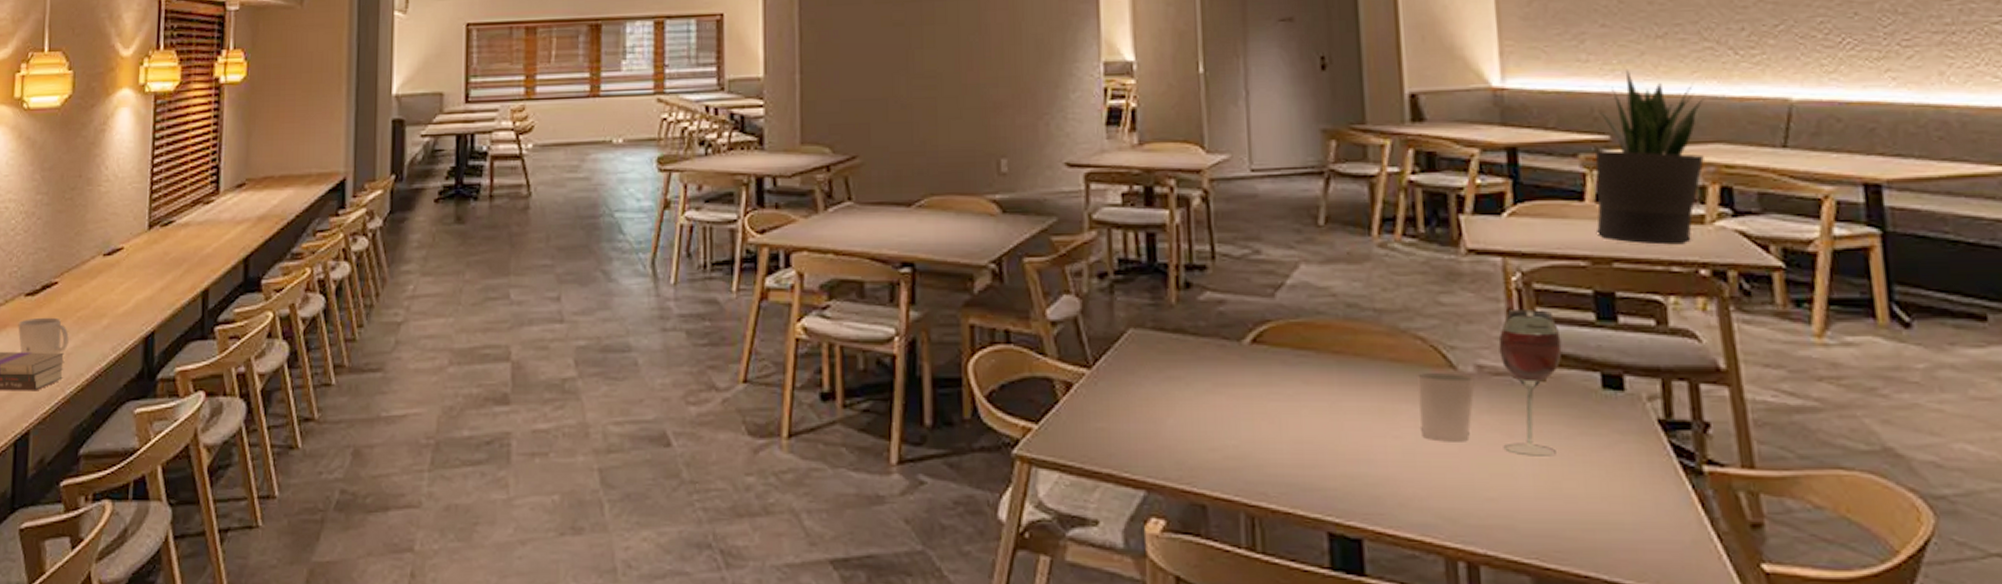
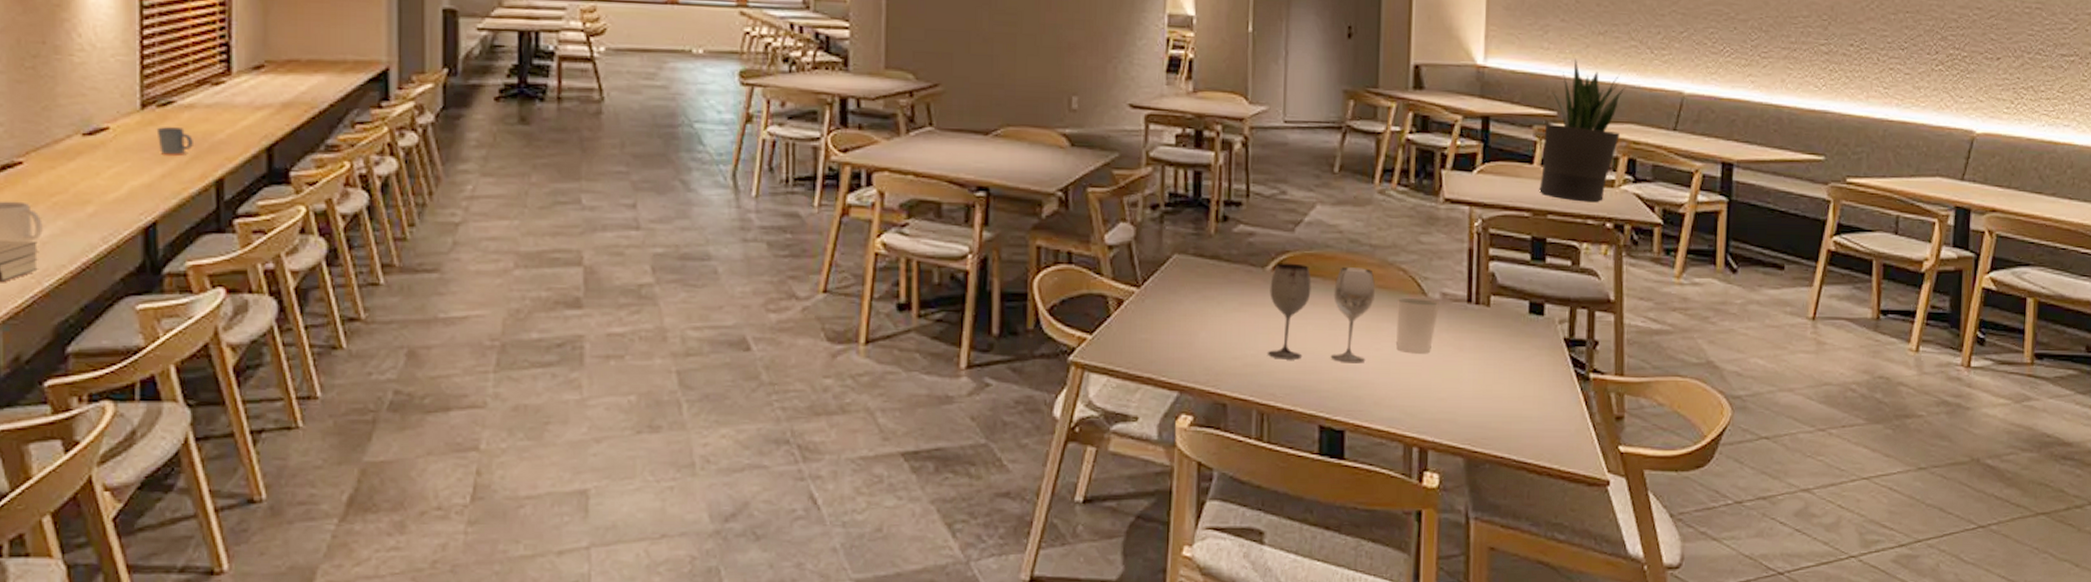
mug: none [159,244,187,270] -> present [156,127,193,156]
wineglass: none [1249,334,1386,455] -> present [1267,263,1375,364]
wineglass: present [1498,310,1562,456] -> none [1454,249,1505,366]

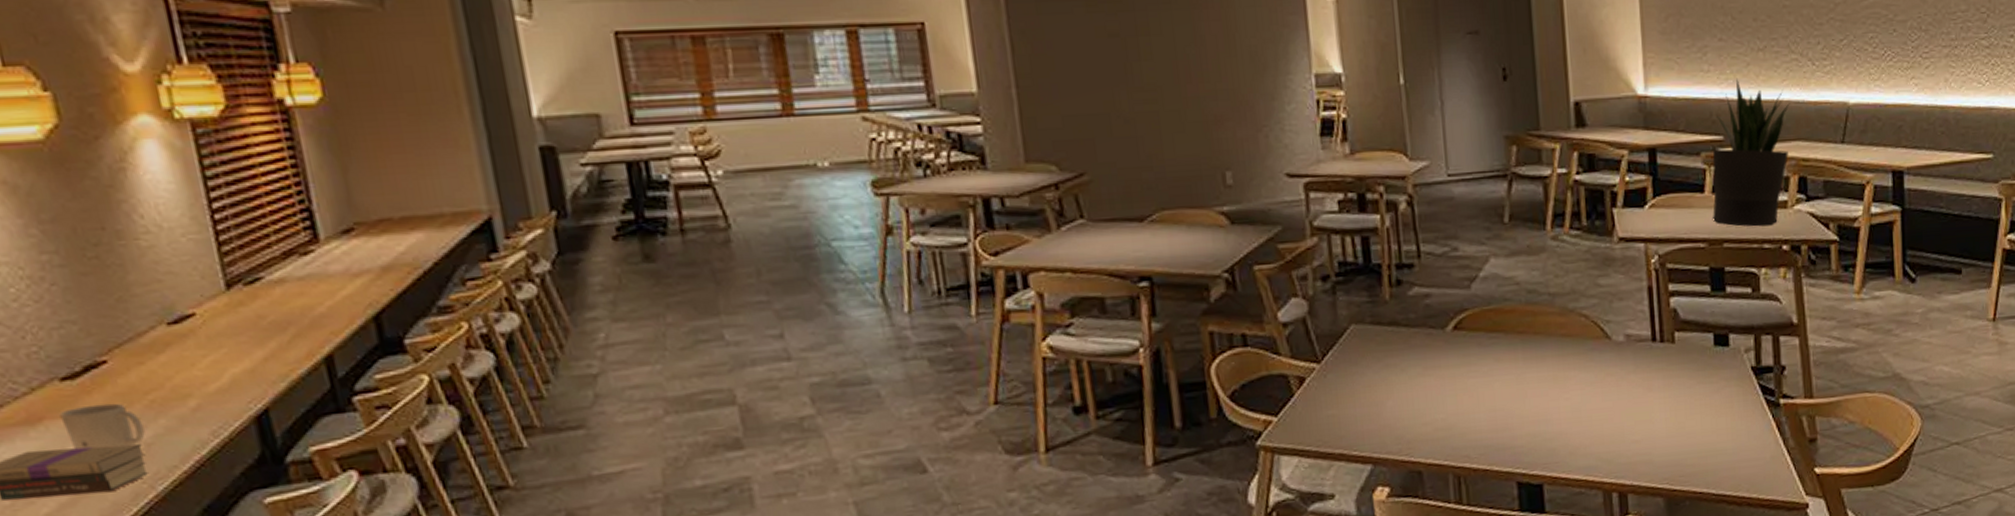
mug: present [156,127,193,156] -> none [247,305,292,337]
wineglass: present [1267,263,1375,364] -> none [1452,318,1559,420]
cup: present [1396,297,1439,354] -> none [1581,343,1624,400]

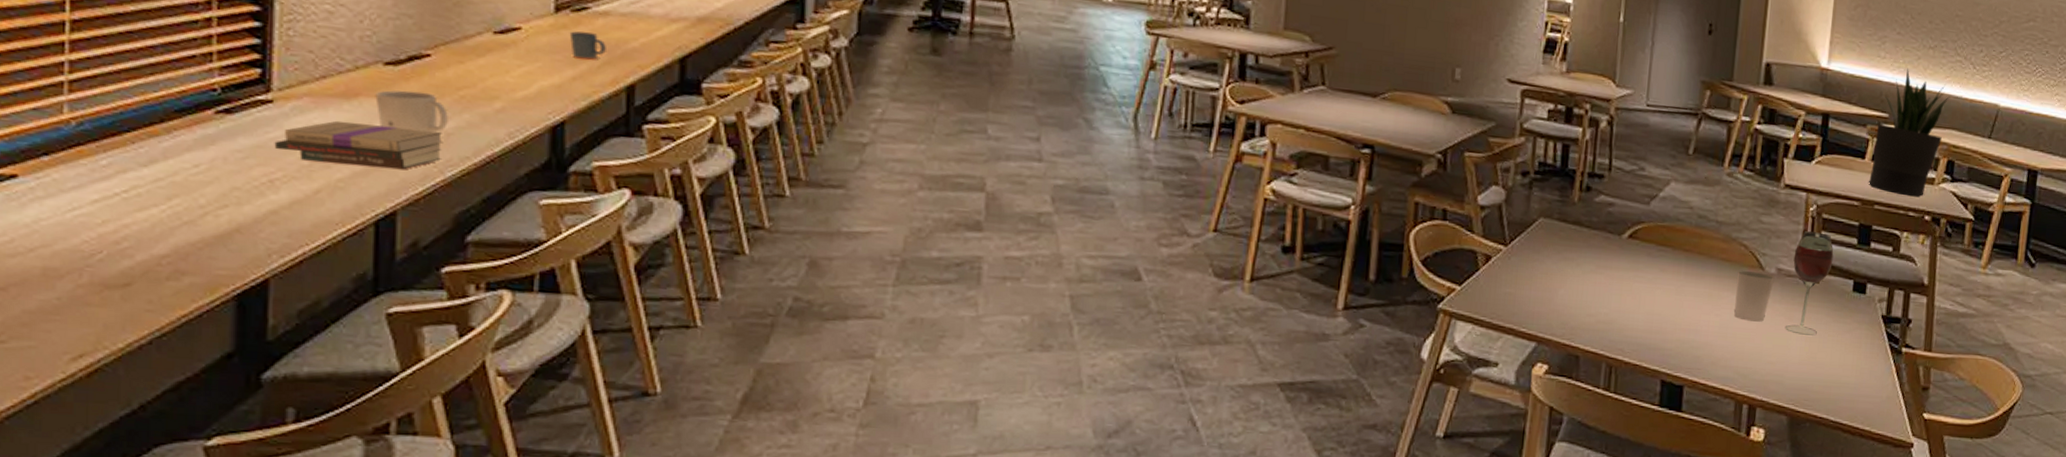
mug: none [247,305,292,337] -> present [569,31,606,60]
cup: none [1581,343,1624,400] -> present [1734,270,1775,322]
wineglass: none [1641,285,1687,405] -> present [1784,231,1834,336]

